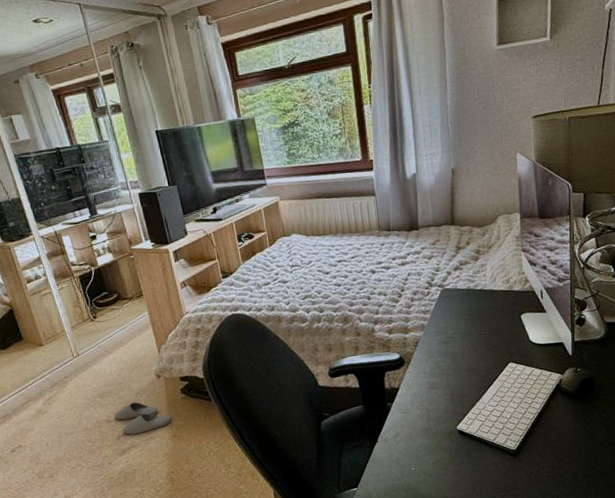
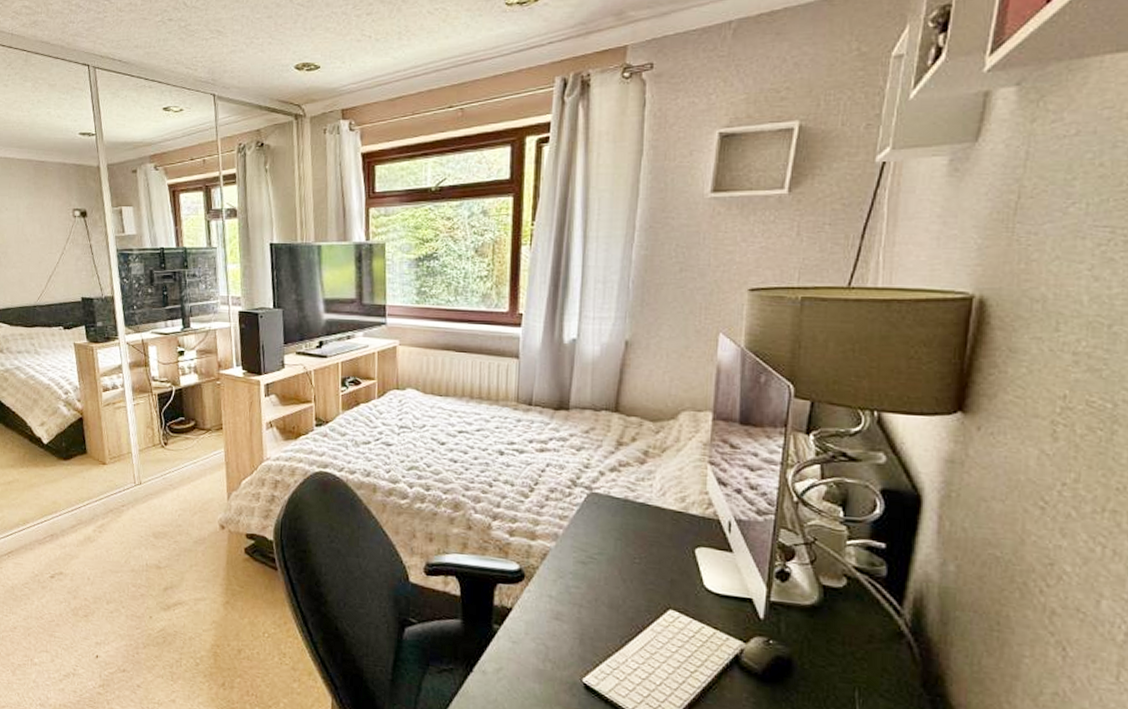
slippers: present [114,402,172,435] -> none [165,551,228,590]

